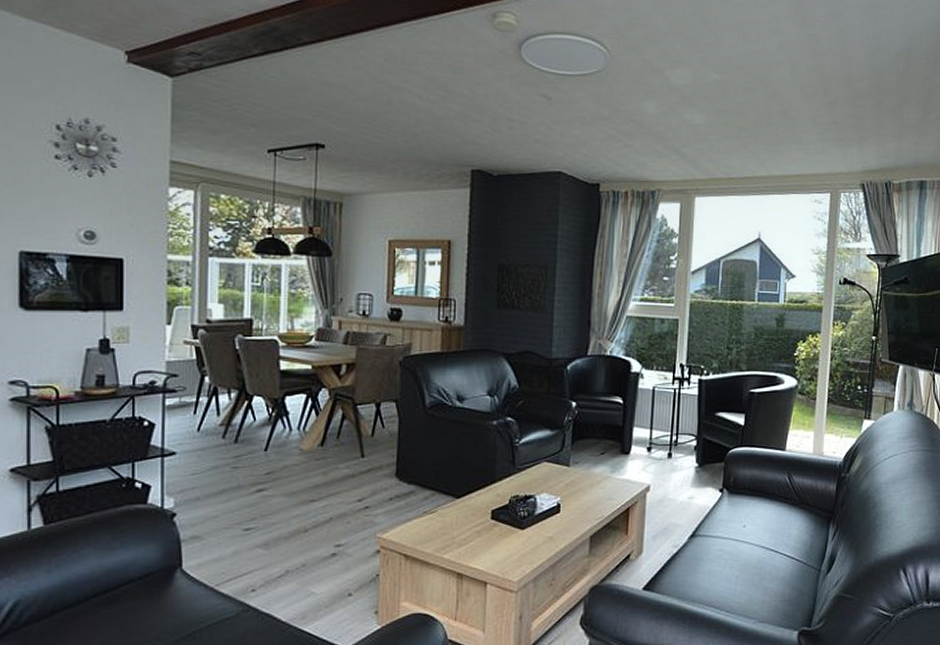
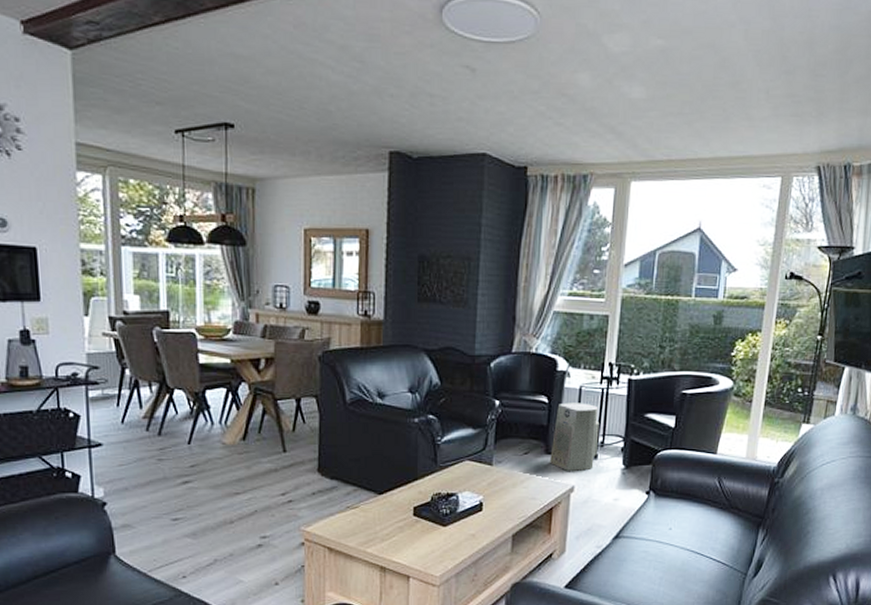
air purifier: none [625,403,673,470] -> present [549,402,599,471]

